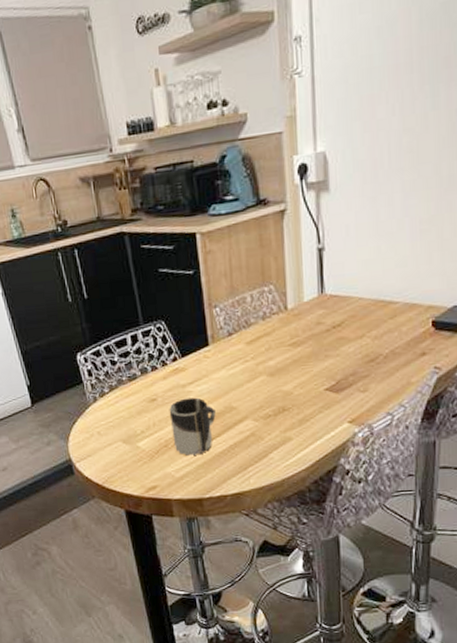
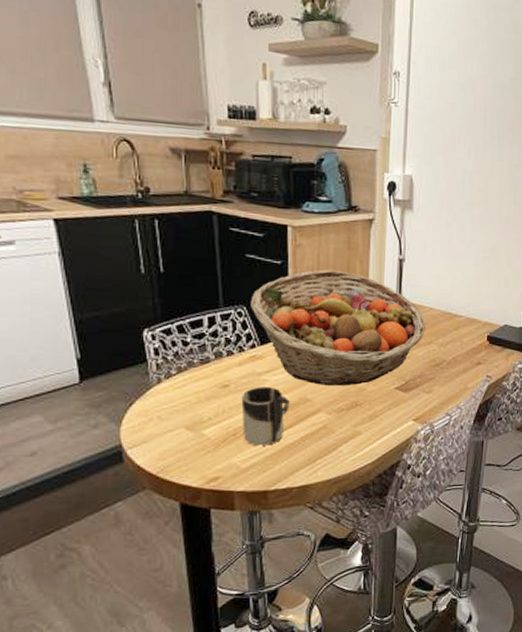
fruit basket: none [168,271,355,392] -> present [250,269,426,385]

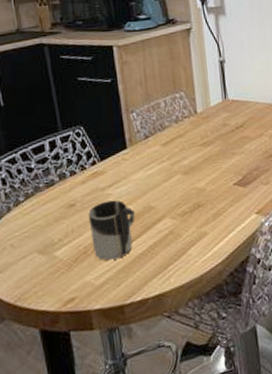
fruit basket: present [250,269,426,385] -> none [86,80,254,192]

